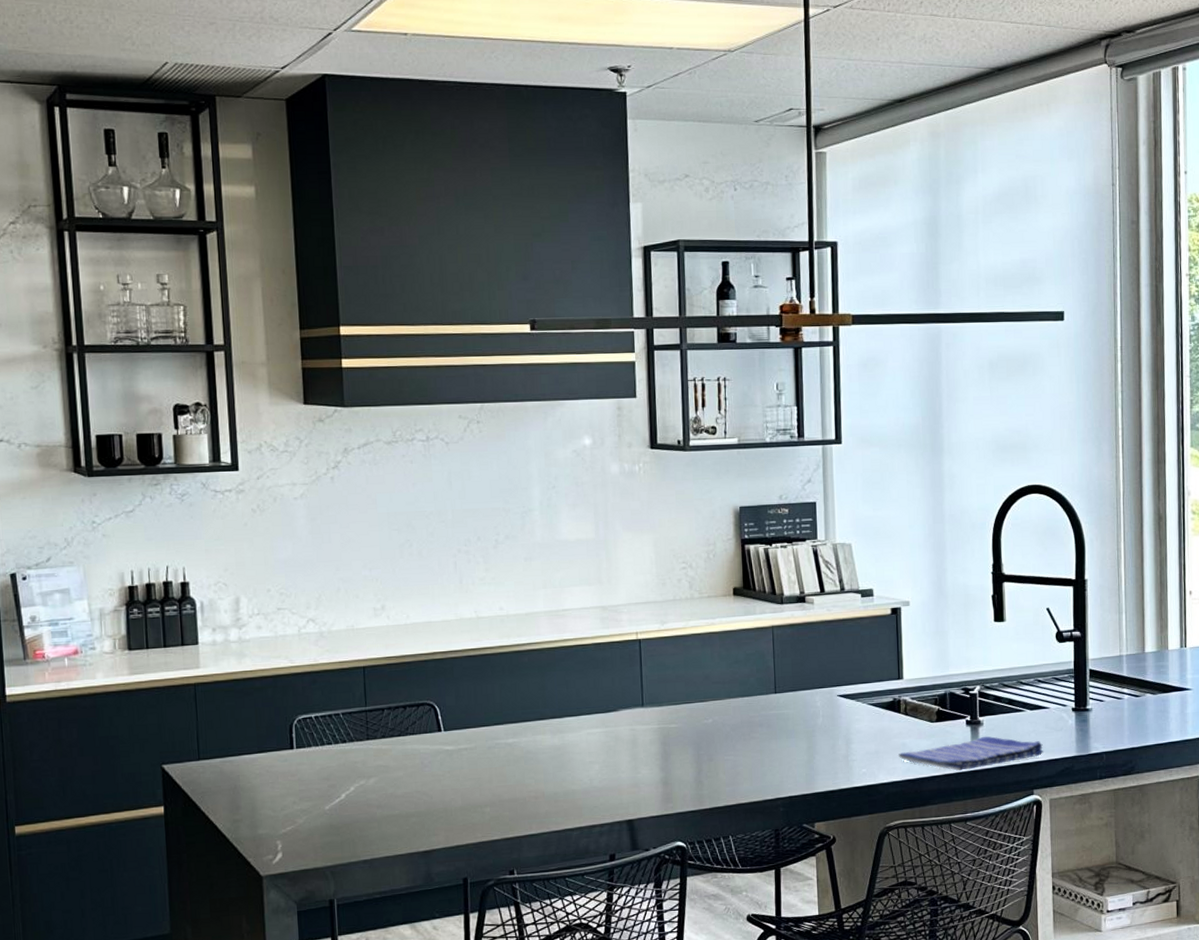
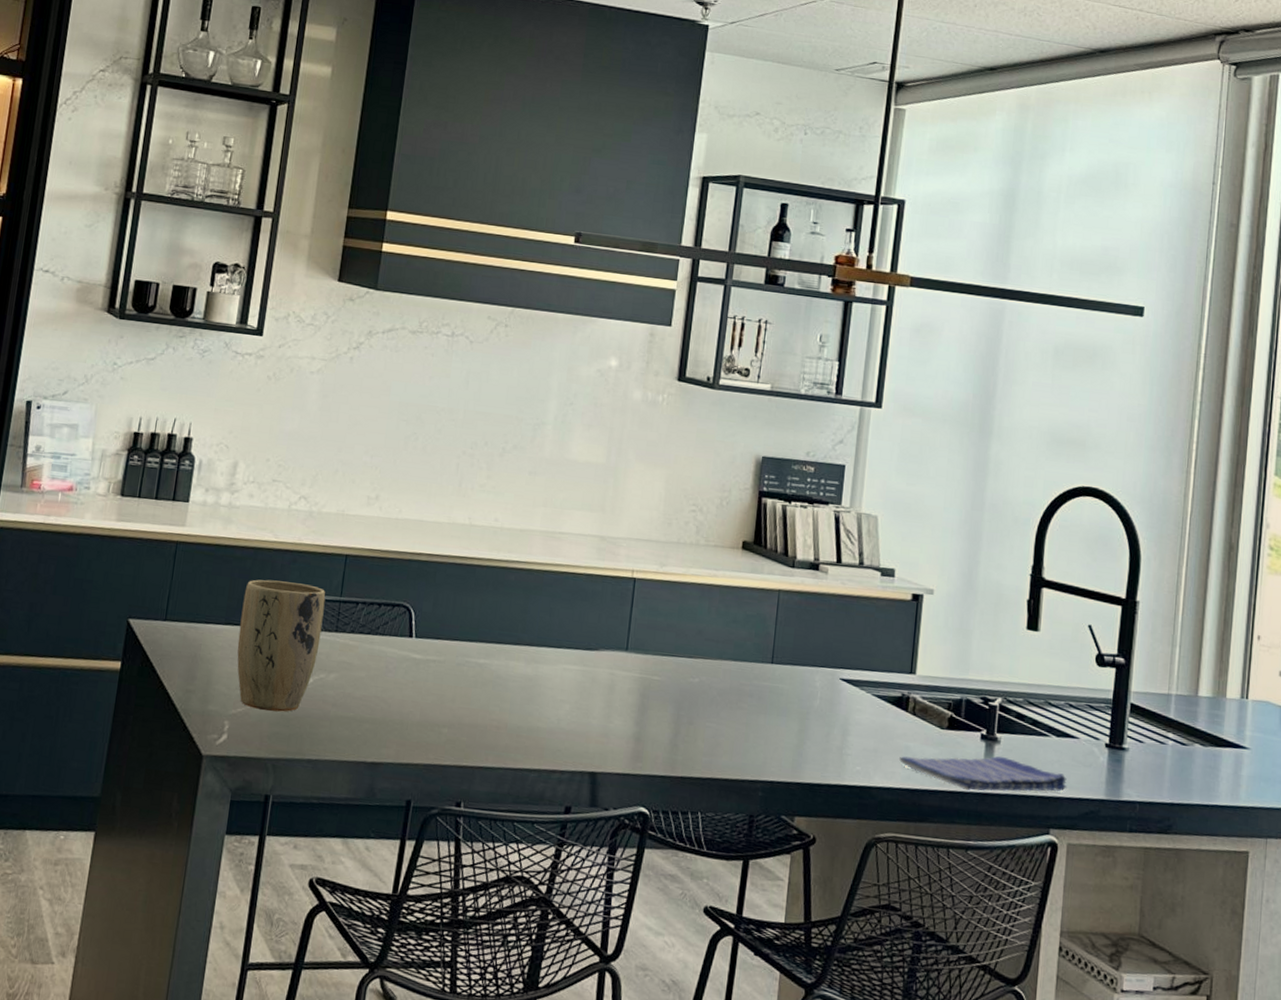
plant pot: none [271,701,354,825] -> present [237,579,326,712]

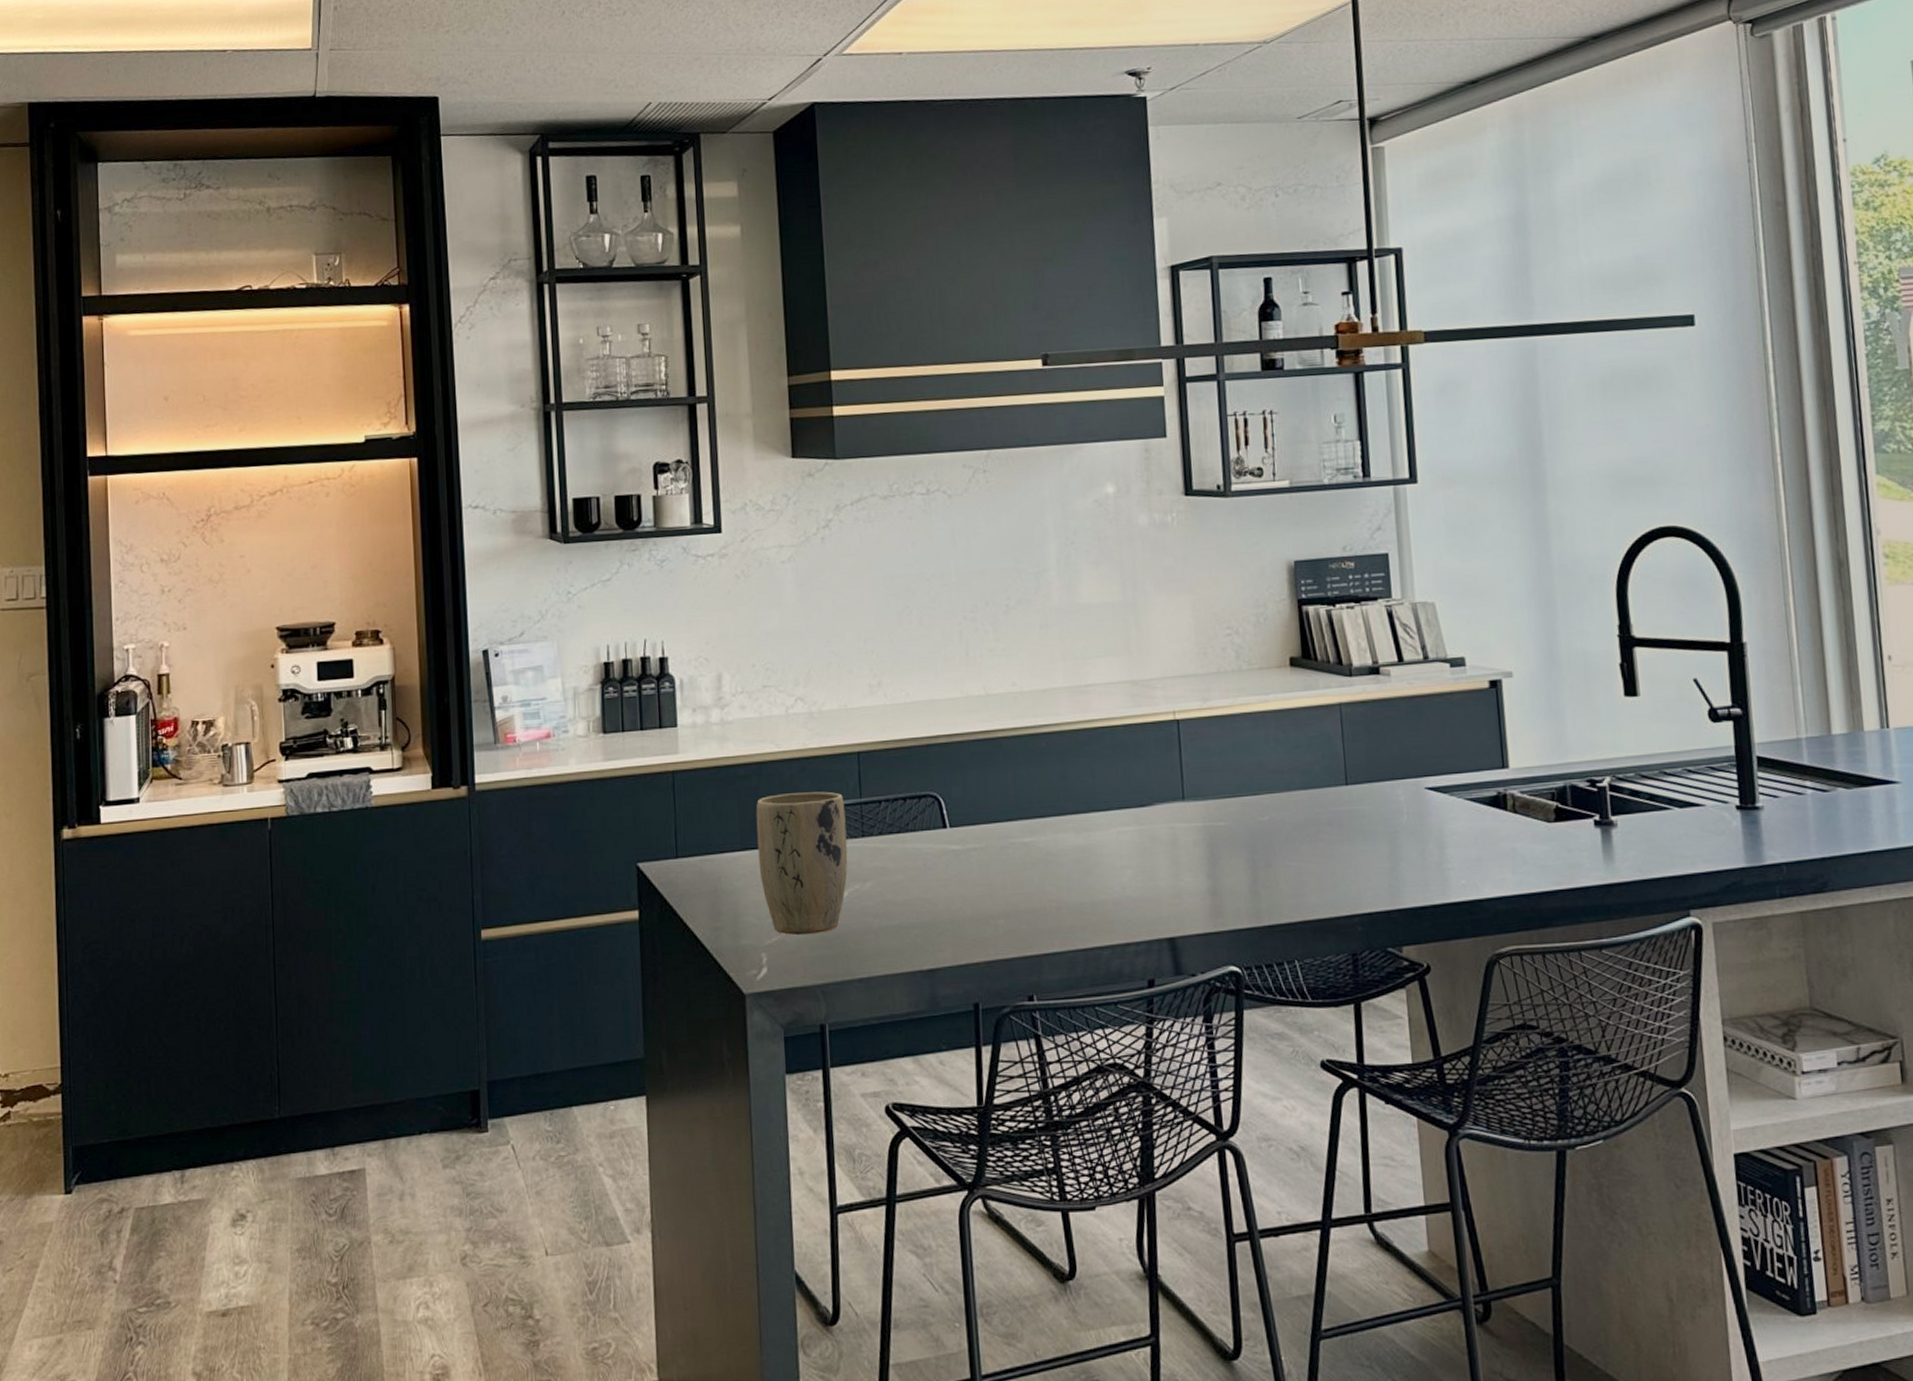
dish towel: present [899,755,1067,792] -> none [1507,840,1701,885]

